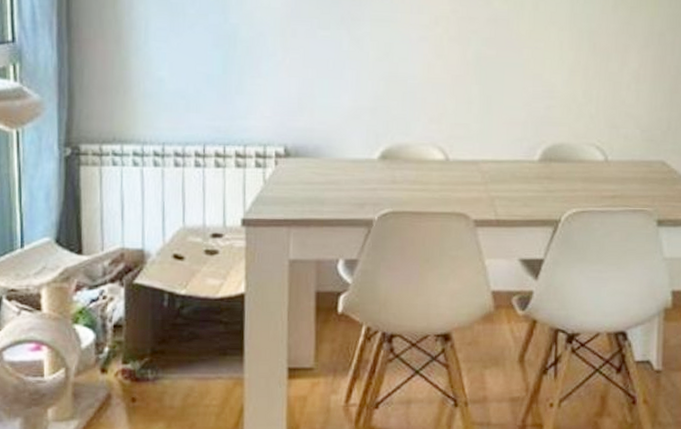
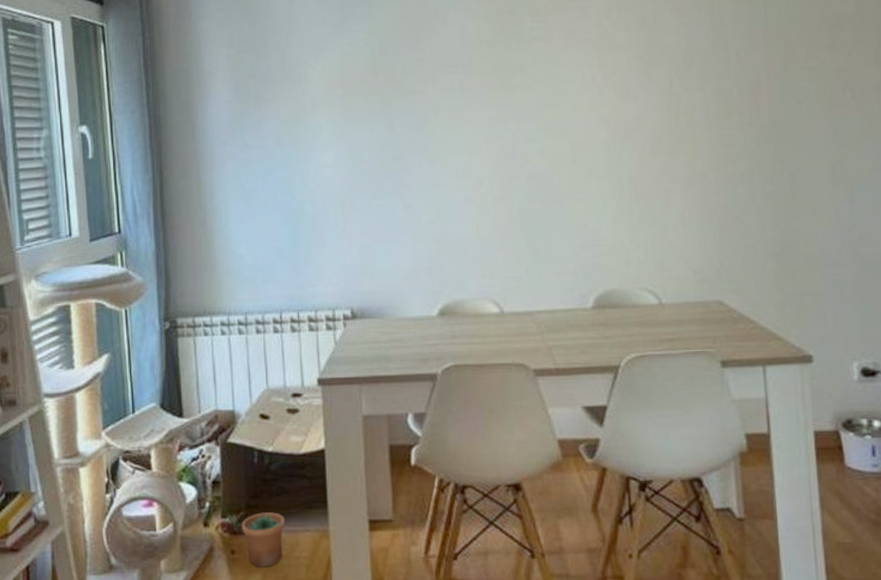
planter: none [145,359,195,416] -> present [241,512,285,567]

